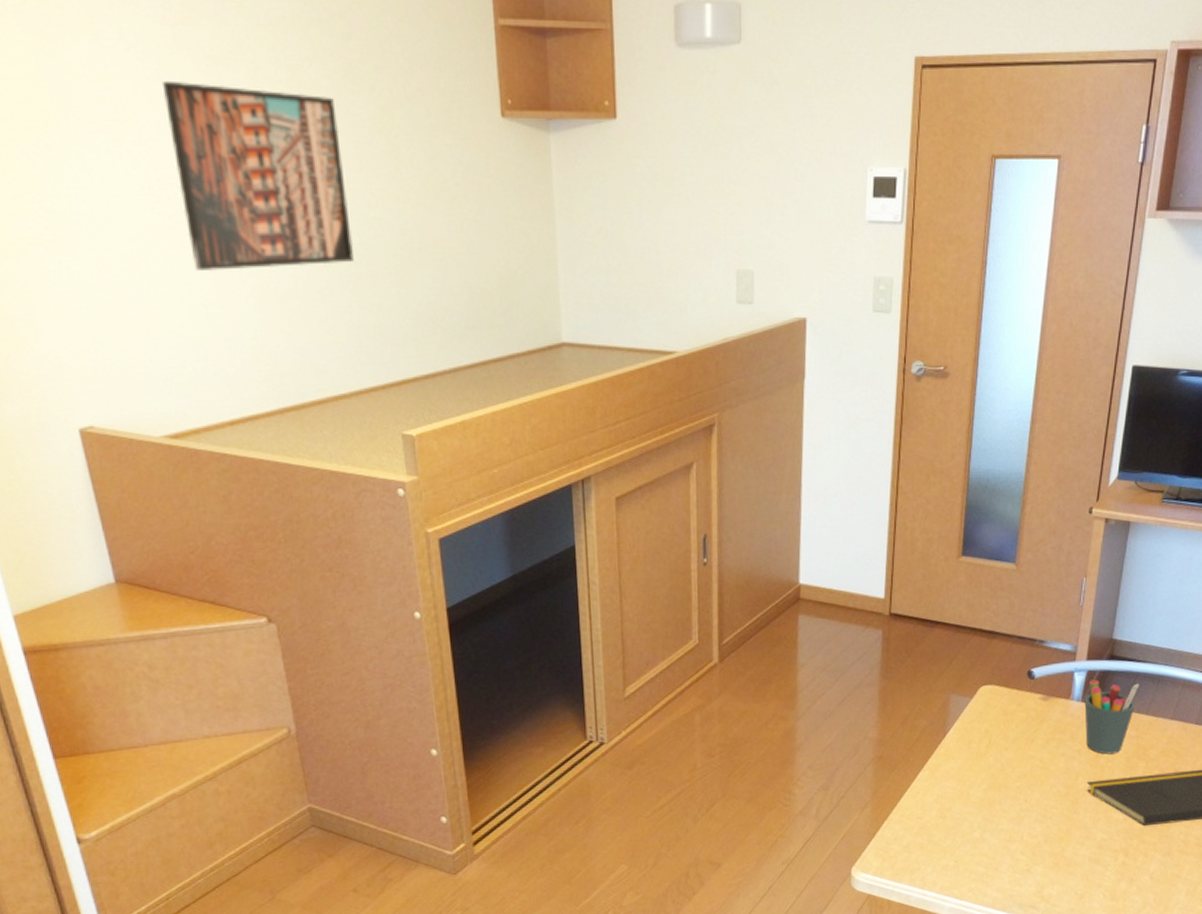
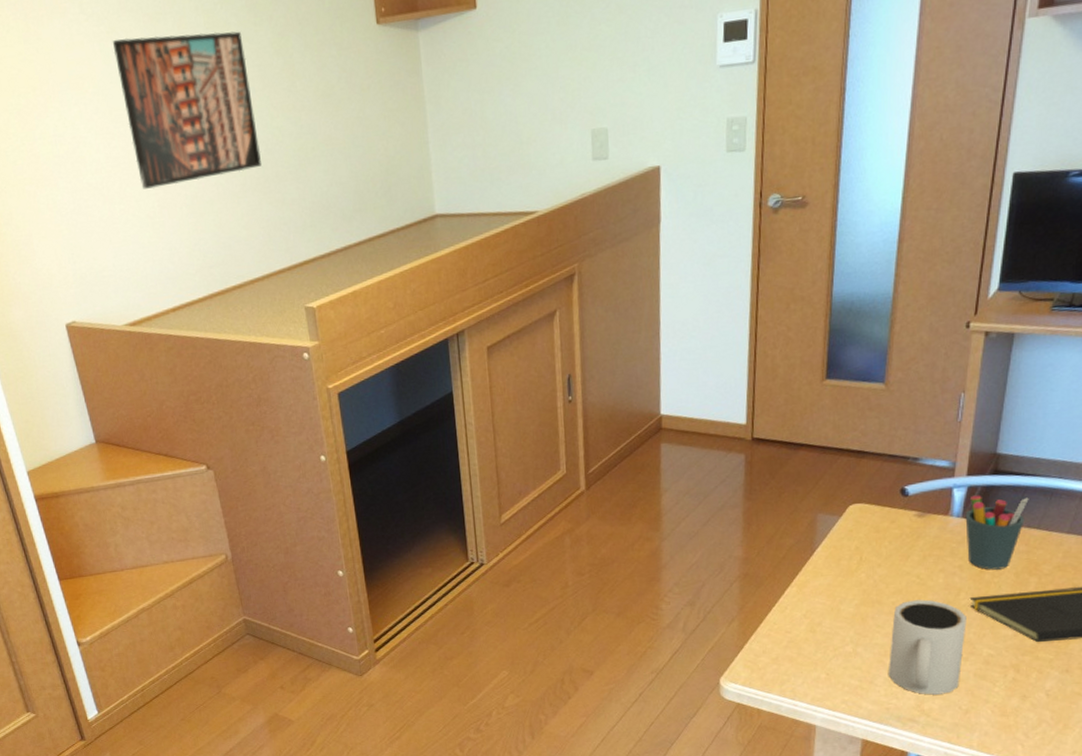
mug: none [1012,784,1083,881] -> present [888,599,967,695]

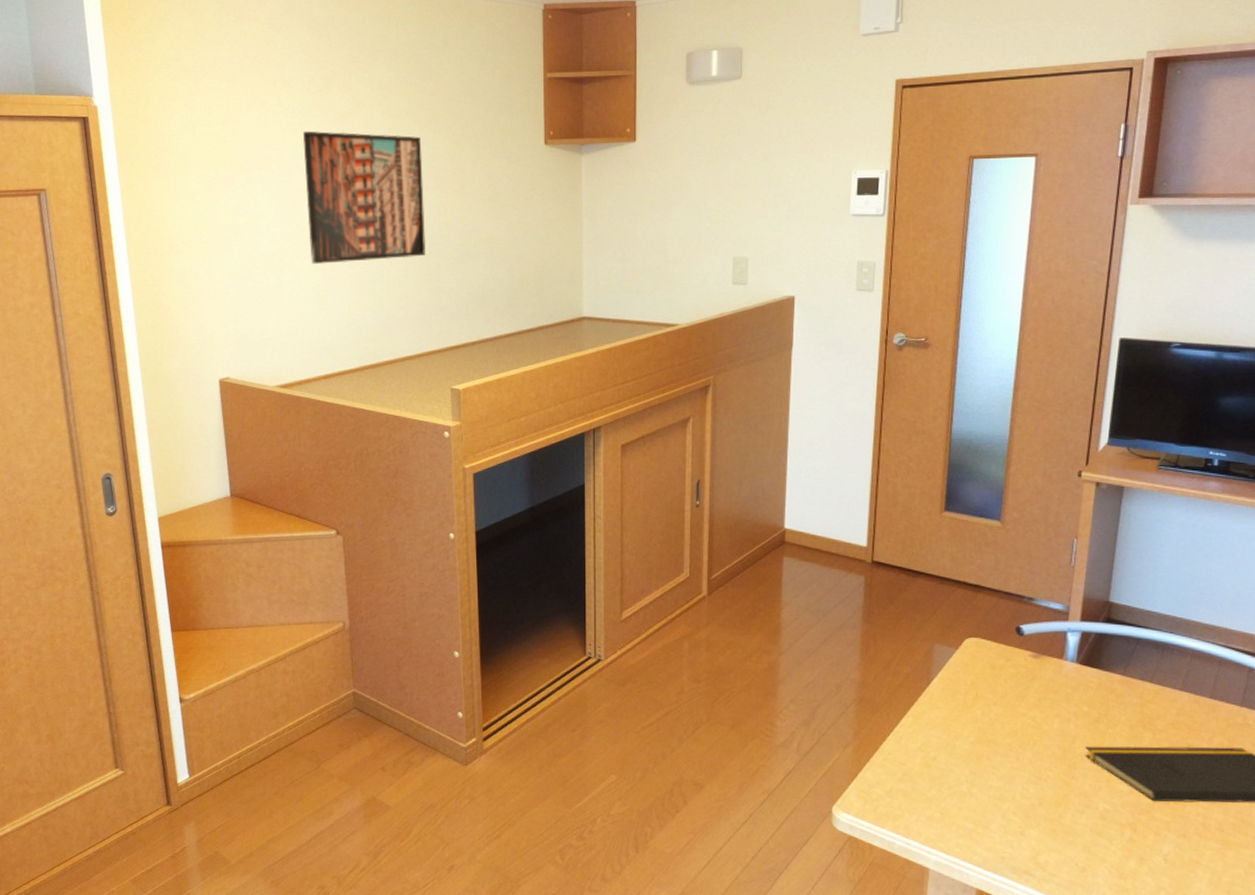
mug: present [888,599,967,695] -> none [1003,743,1082,848]
pen holder: present [965,495,1029,570] -> none [1079,641,1142,721]

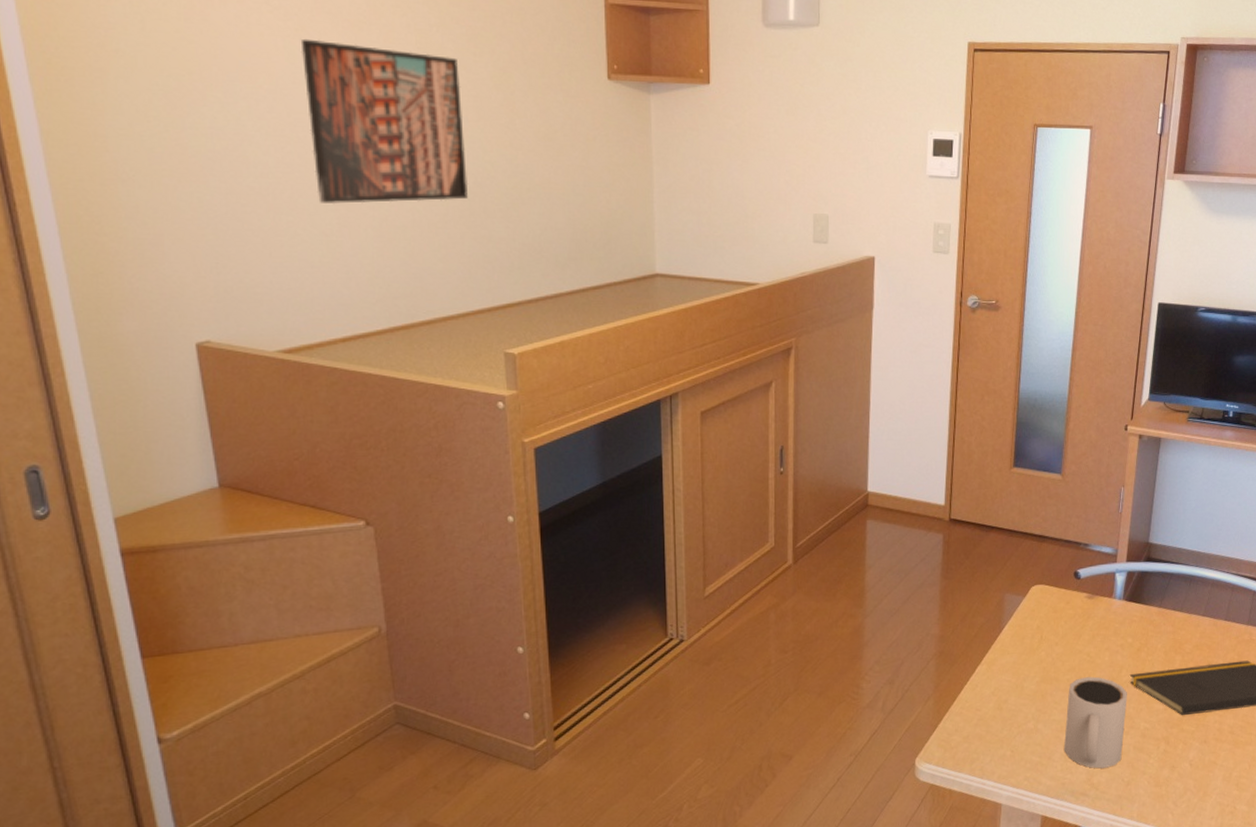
mug: none [1003,743,1082,848] -> present [1063,676,1127,769]

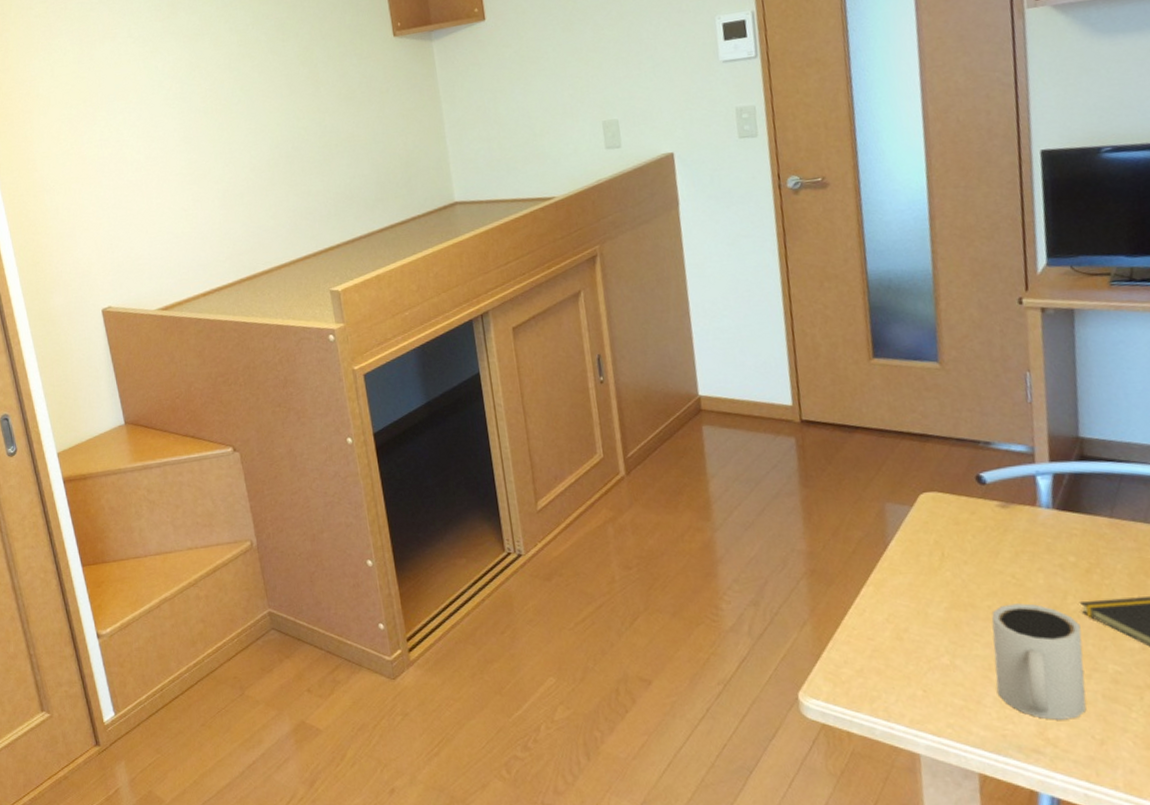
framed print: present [300,38,468,204] -> none [155,47,288,185]

